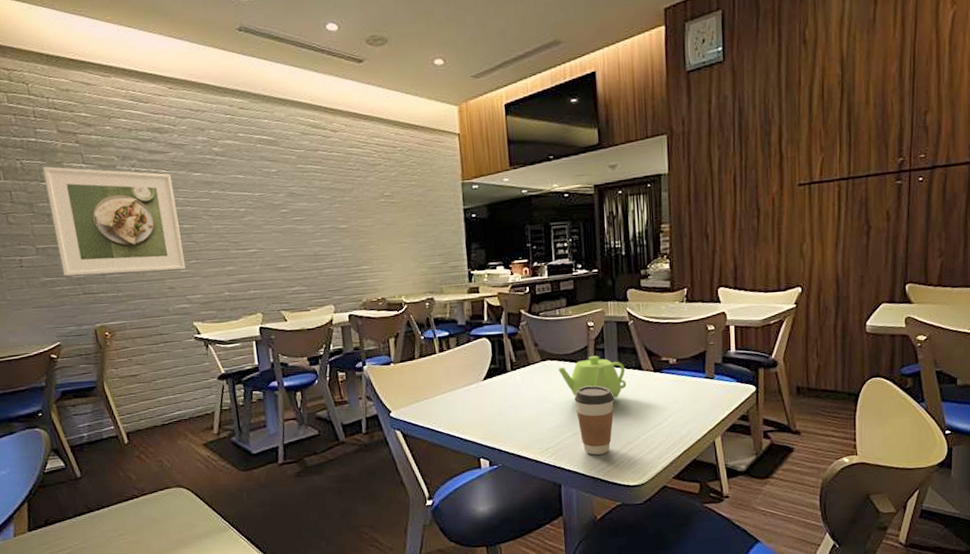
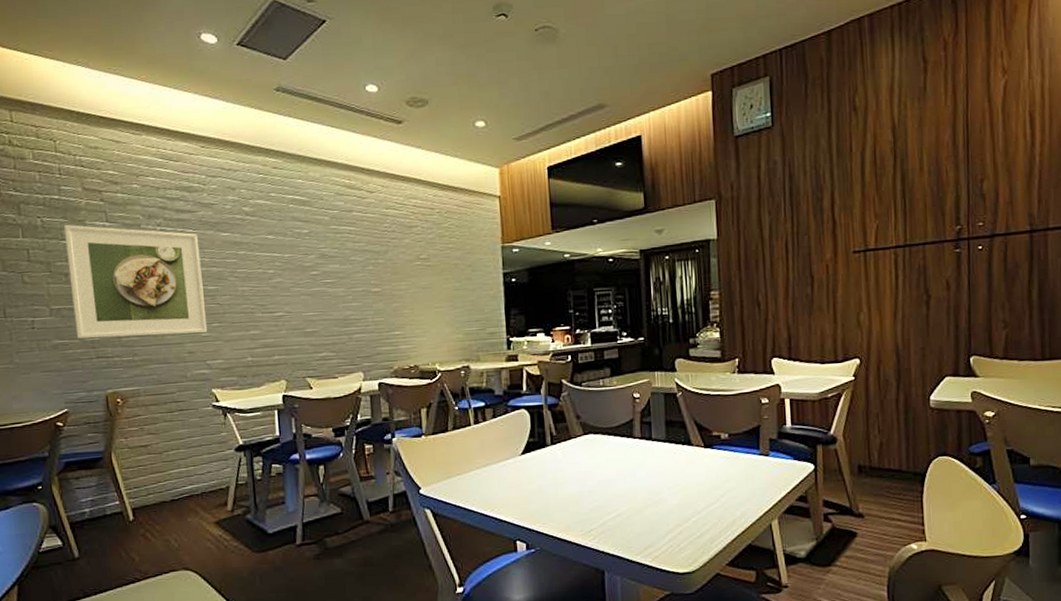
teapot: present [558,356,626,403] -> none [602,429,675,481]
coffee cup: present [574,386,615,455] -> none [619,462,662,538]

